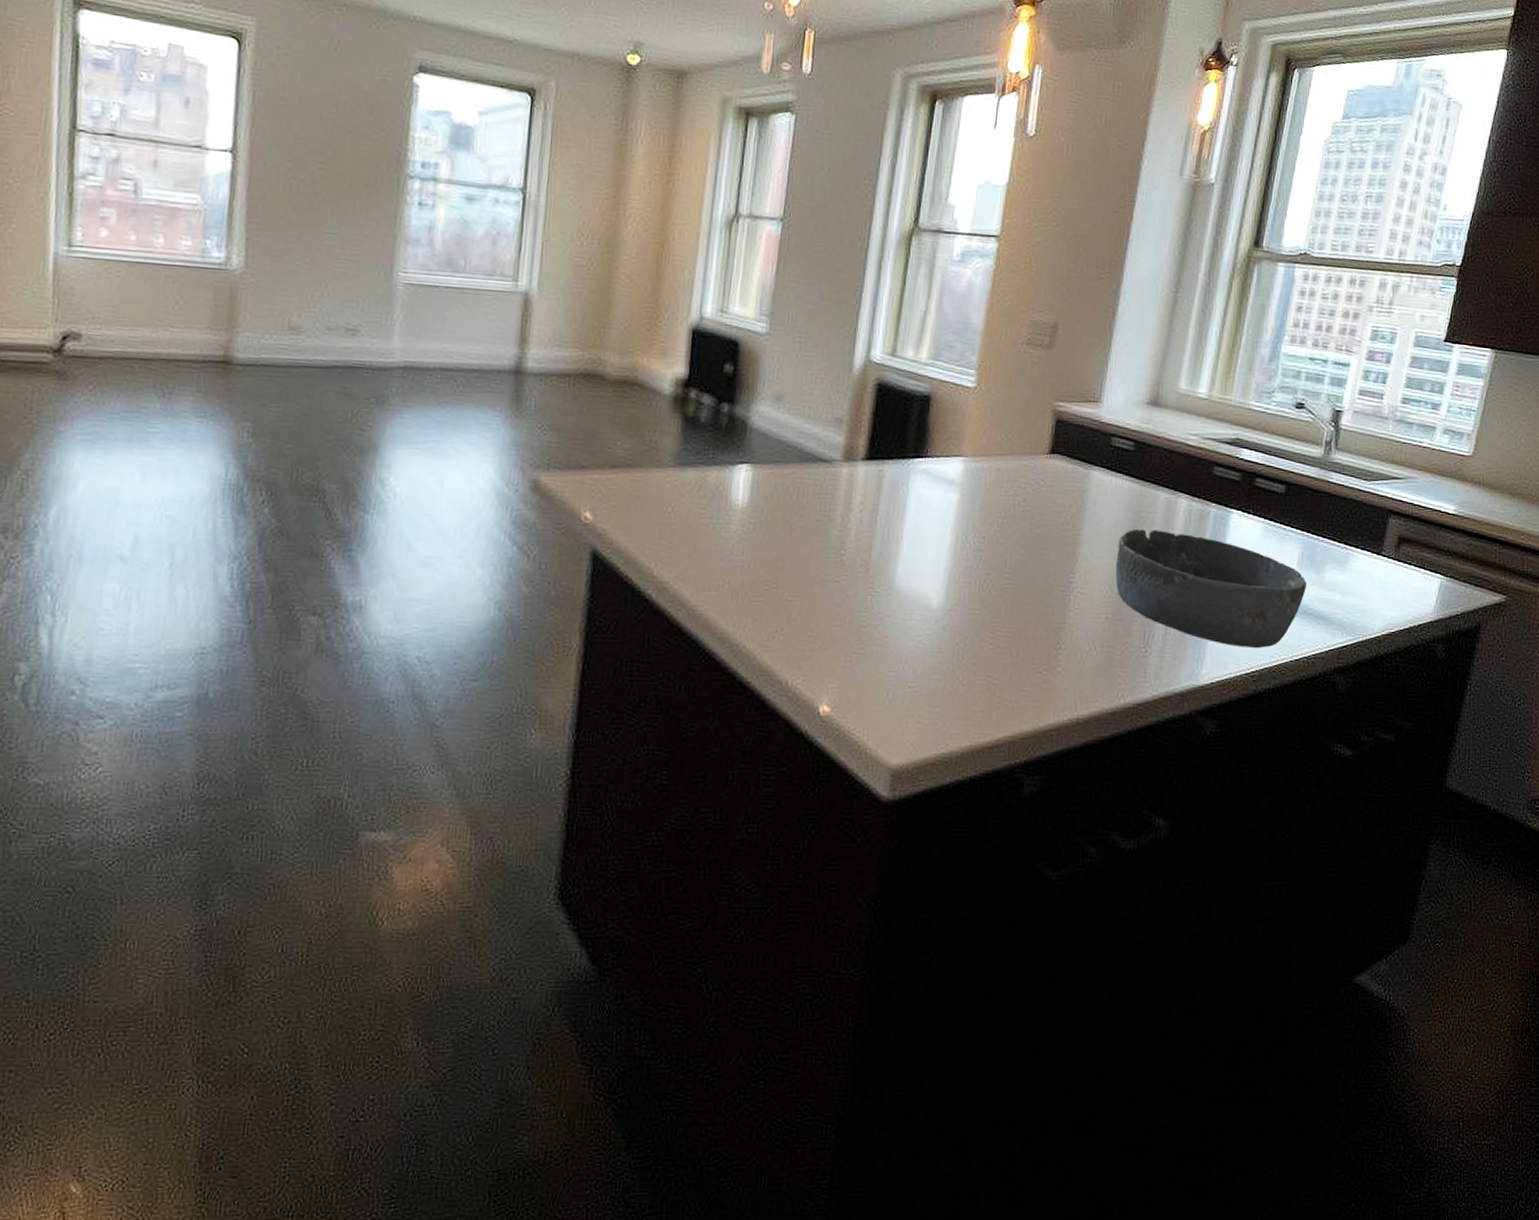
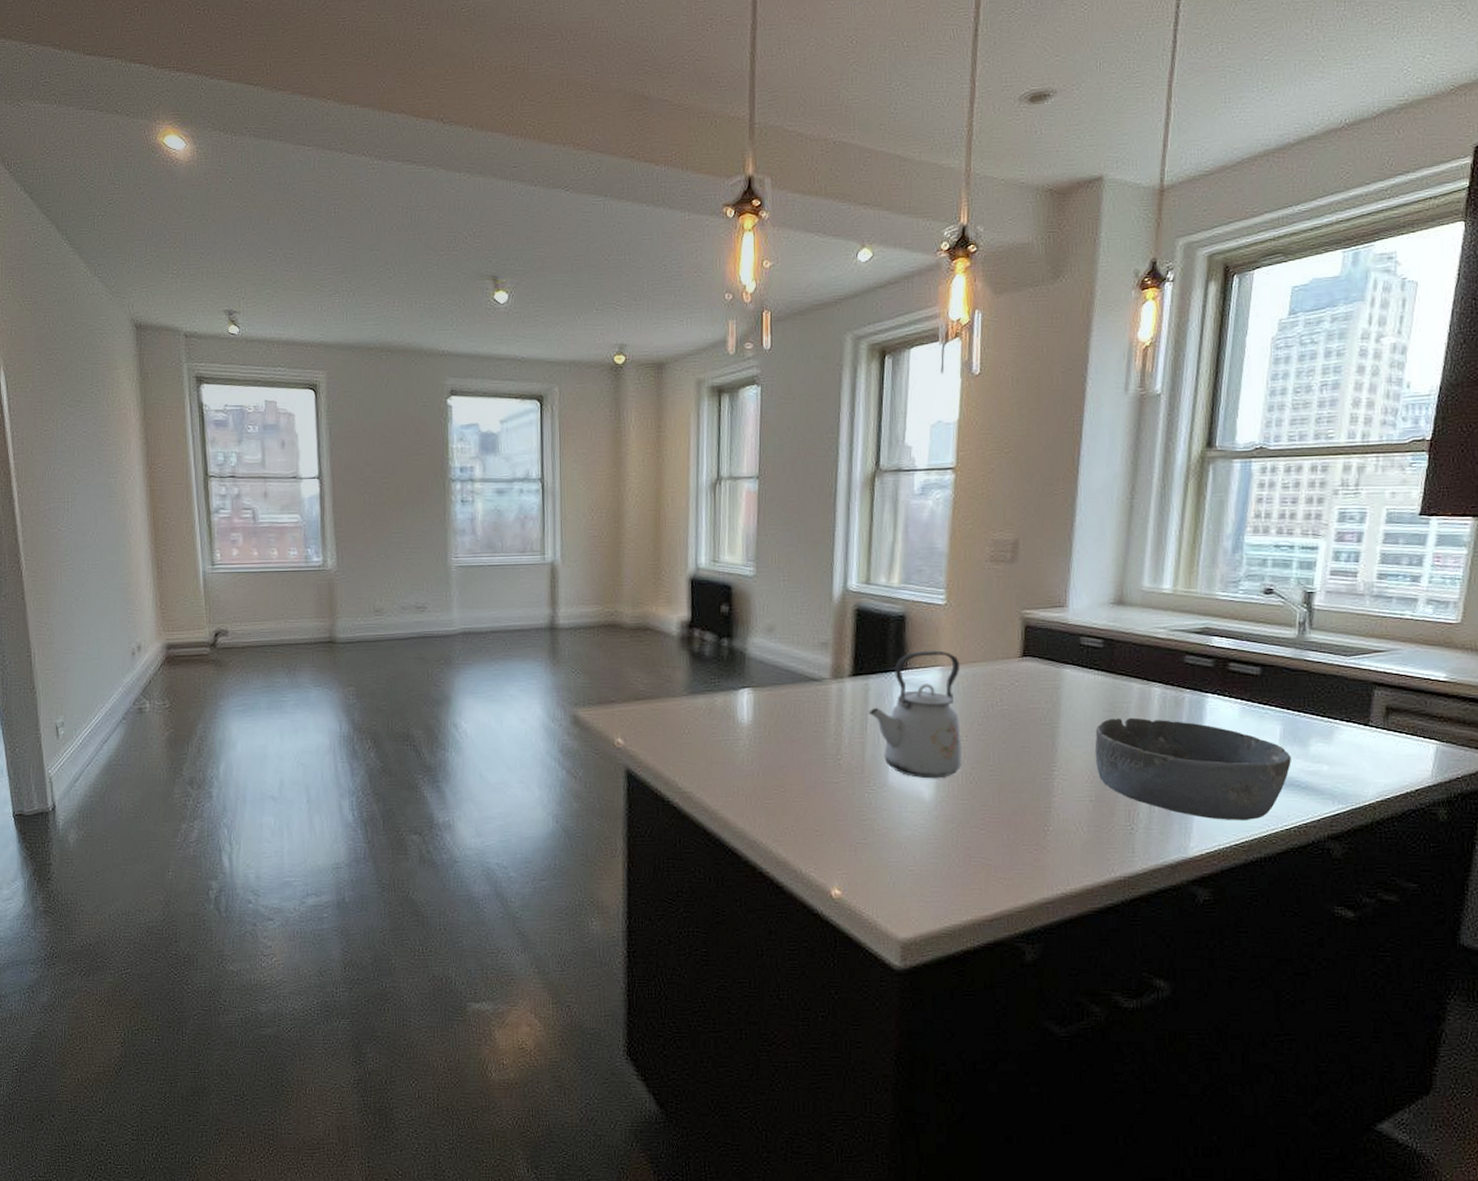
kettle: none [880,437,985,584] -> present [869,650,963,779]

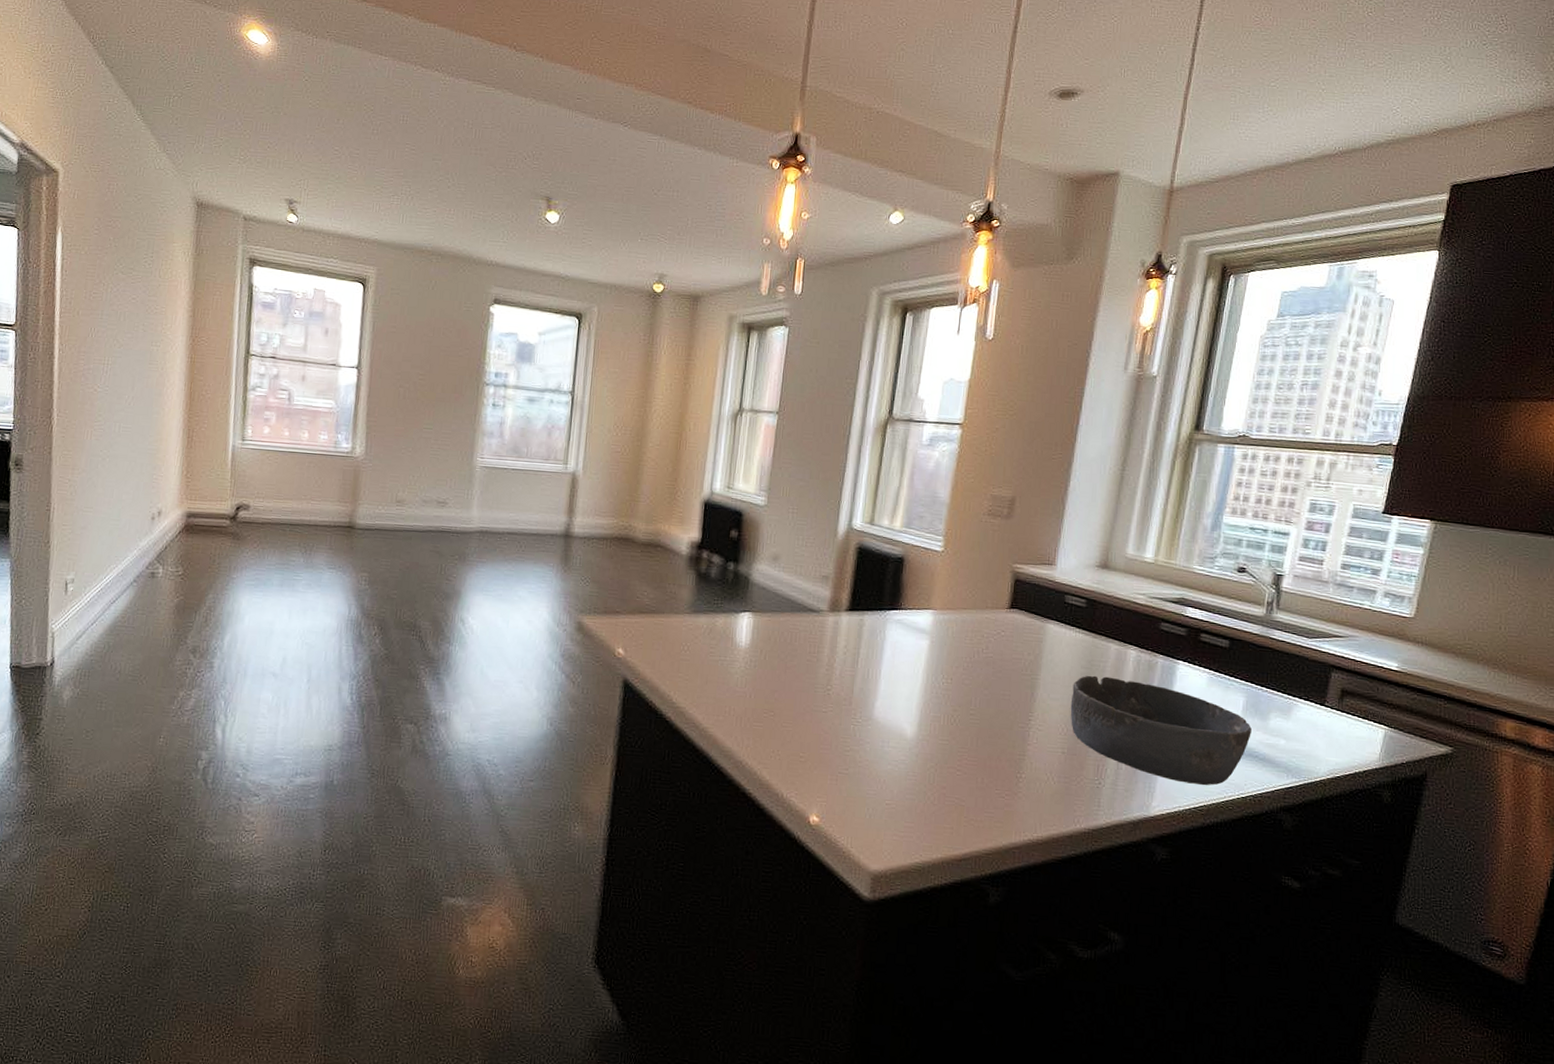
kettle: present [869,650,963,779] -> none [861,593,952,718]

